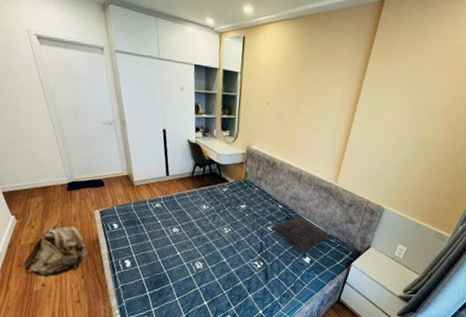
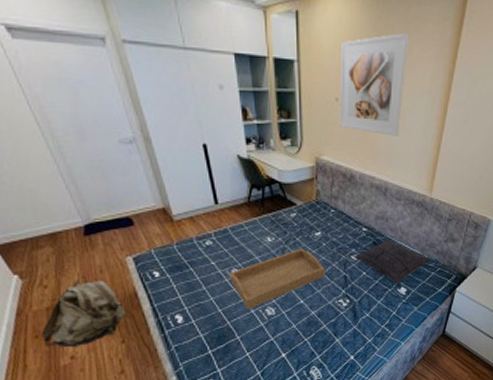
serving tray: none [170,216,246,262] -> present [230,248,325,310]
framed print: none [268,57,328,135] -> present [340,32,409,136]

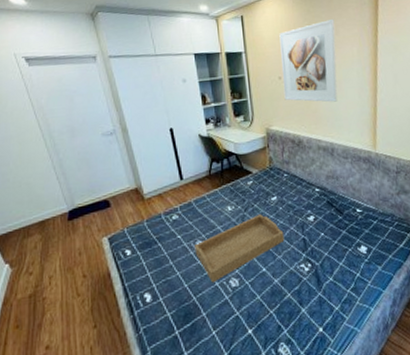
backpack: present [42,275,126,348] -> none [23,259,100,338]
pillow: present [353,239,432,285] -> none [309,197,388,244]

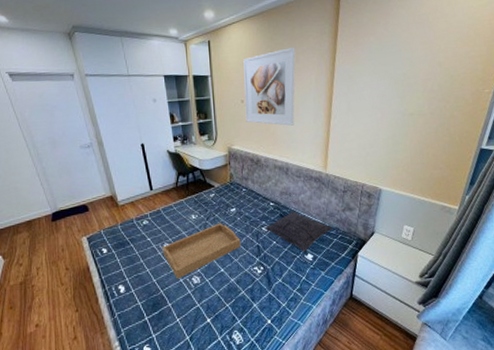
pillow: none [309,197,388,244] -> present [263,211,333,252]

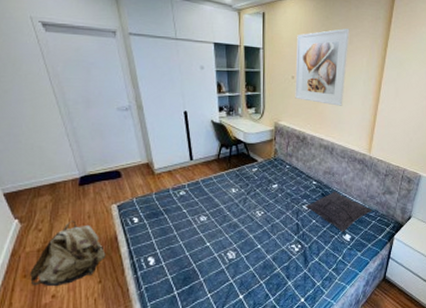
backpack: none [15,254,80,317] -> present [30,221,106,287]
serving tray: present [162,223,241,279] -> none [198,198,281,254]

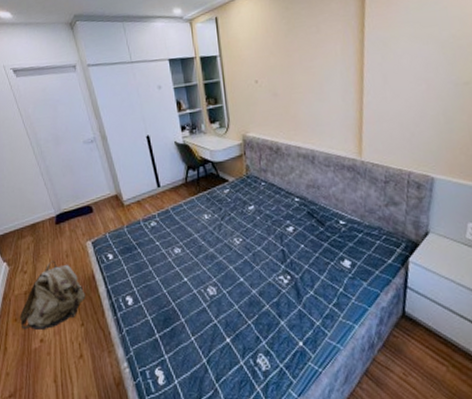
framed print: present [295,28,350,106] -> none [255,15,319,107]
pillow: present [304,191,373,232] -> none [288,207,375,258]

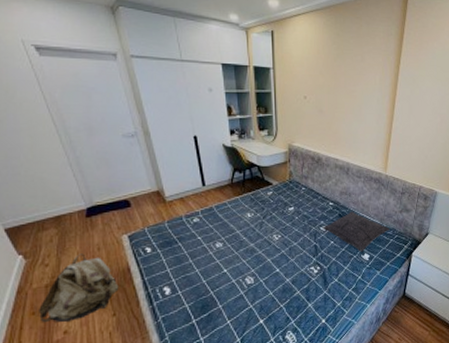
pillow: none [288,207,375,258] -> present [322,211,390,252]

